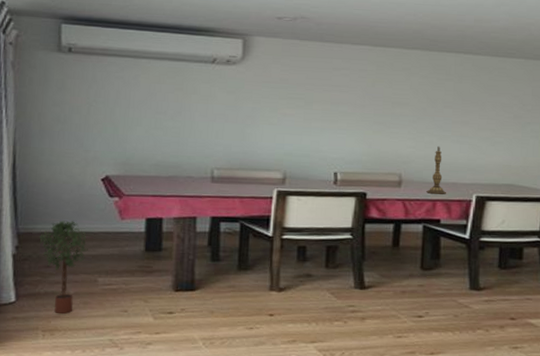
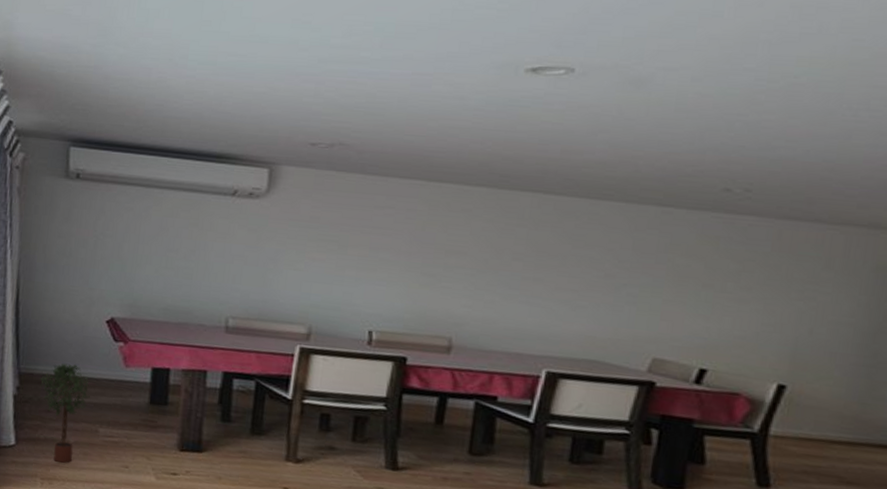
candlestick: present [426,145,446,194] -> none [482,306,508,367]

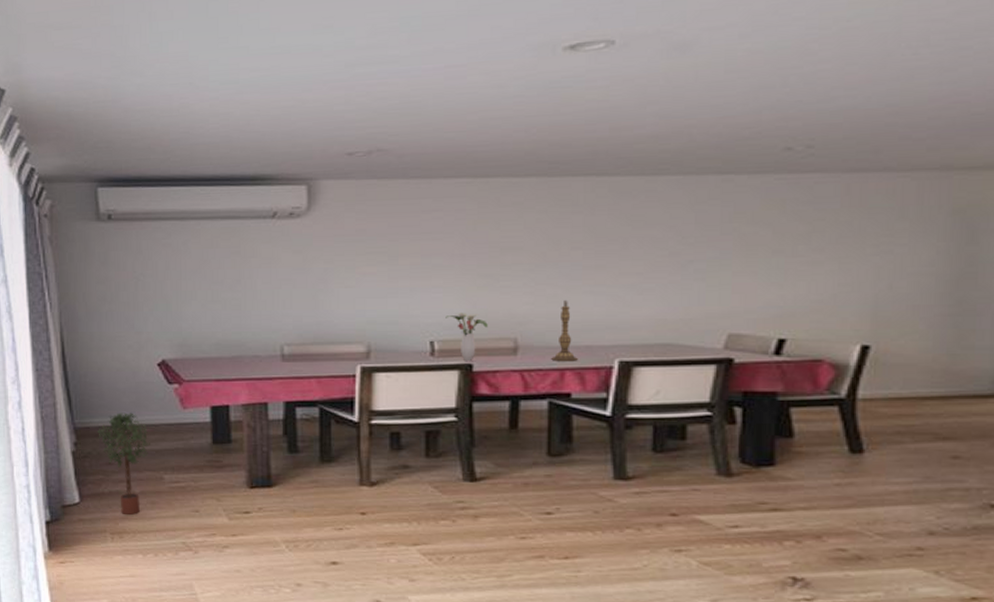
flower arrangement: none [386,307,426,355] -> present [445,313,488,362]
candlestick: none [482,306,508,367] -> present [551,299,578,361]

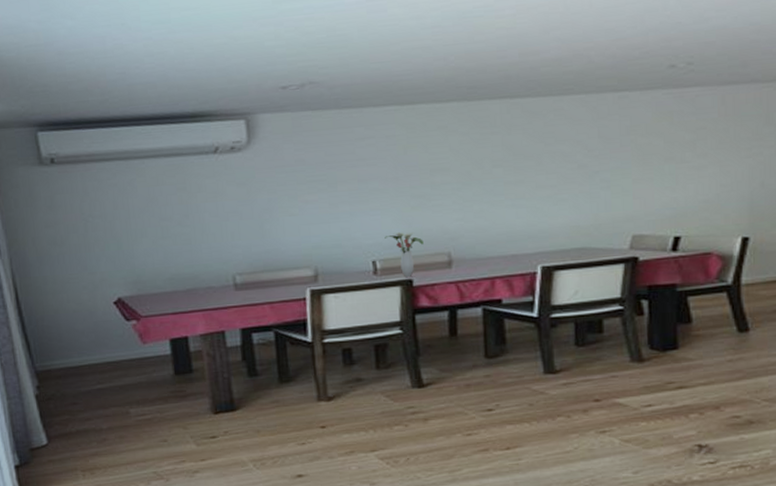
potted tree: present [98,412,150,515] -> none [59,352,114,451]
candlestick: present [551,299,578,361] -> none [482,213,506,271]

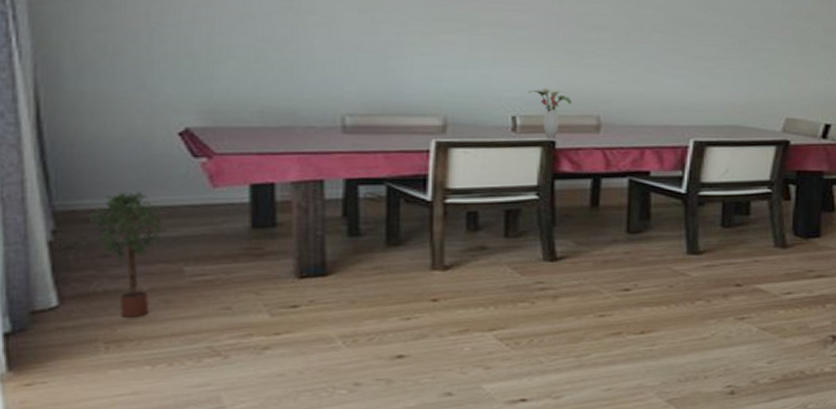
potted tree: none [59,352,114,451] -> present [89,192,166,317]

